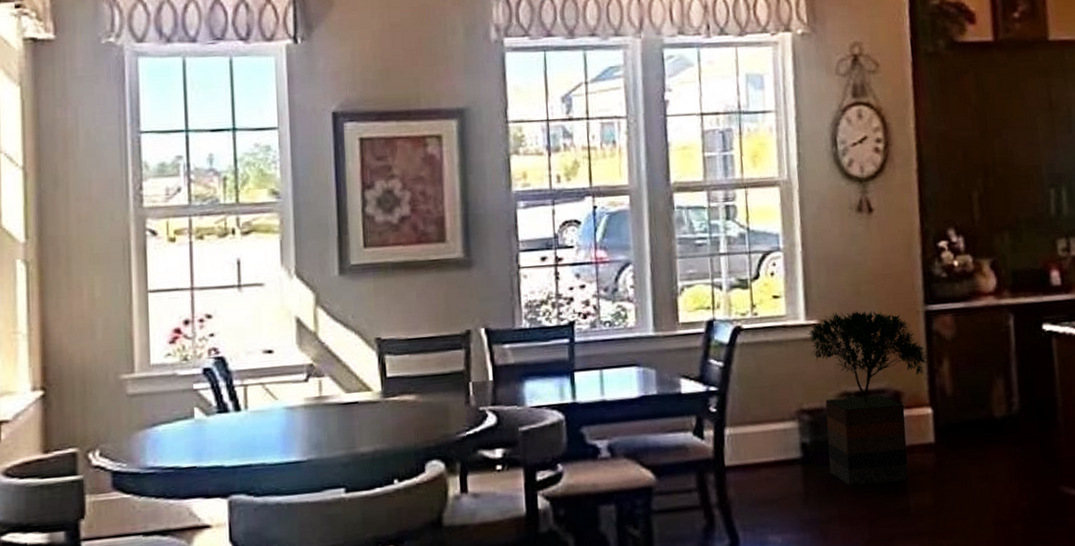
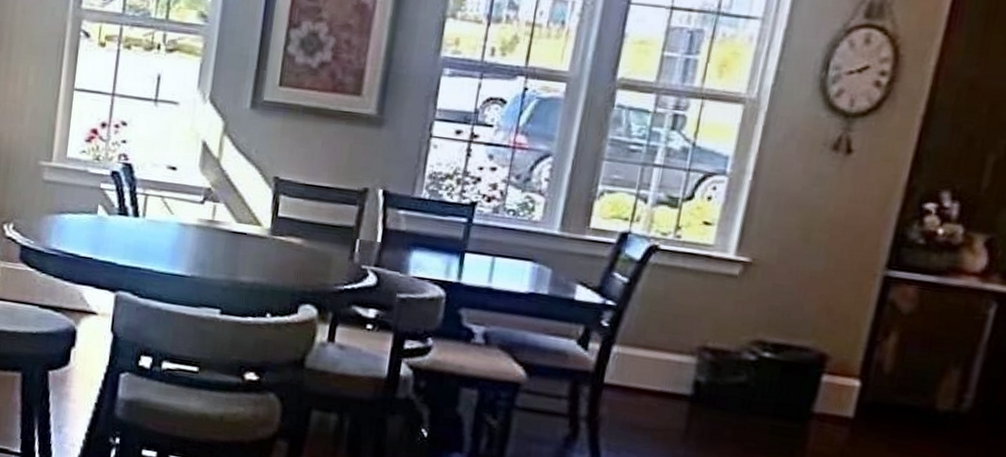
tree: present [806,310,928,486] -> none [719,253,872,449]

